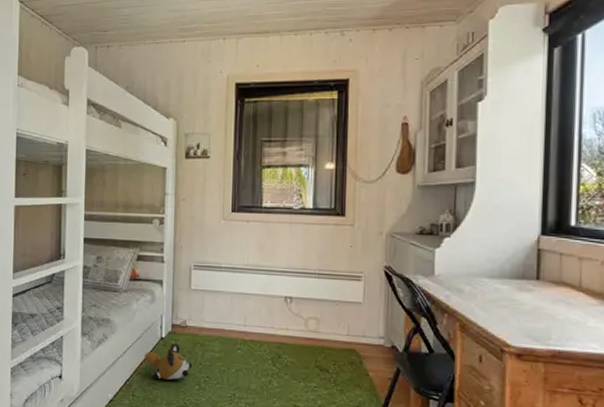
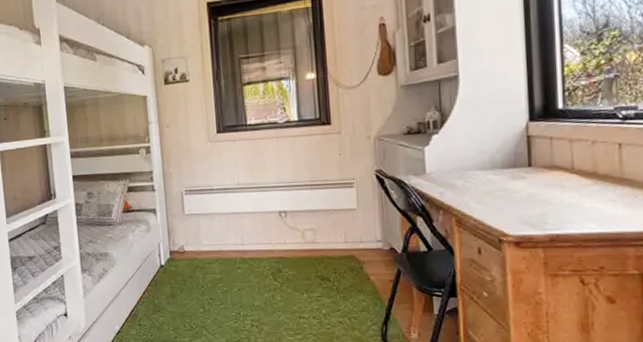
plush toy: present [143,343,193,380] -> none [145,269,195,307]

